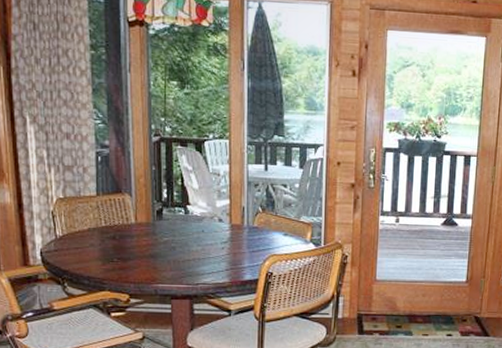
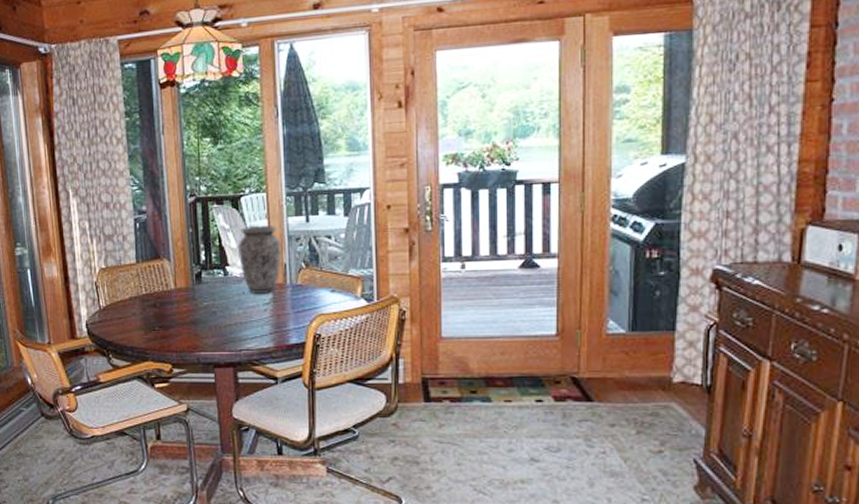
vase: none [200,169,241,234] -> present [238,225,282,295]

